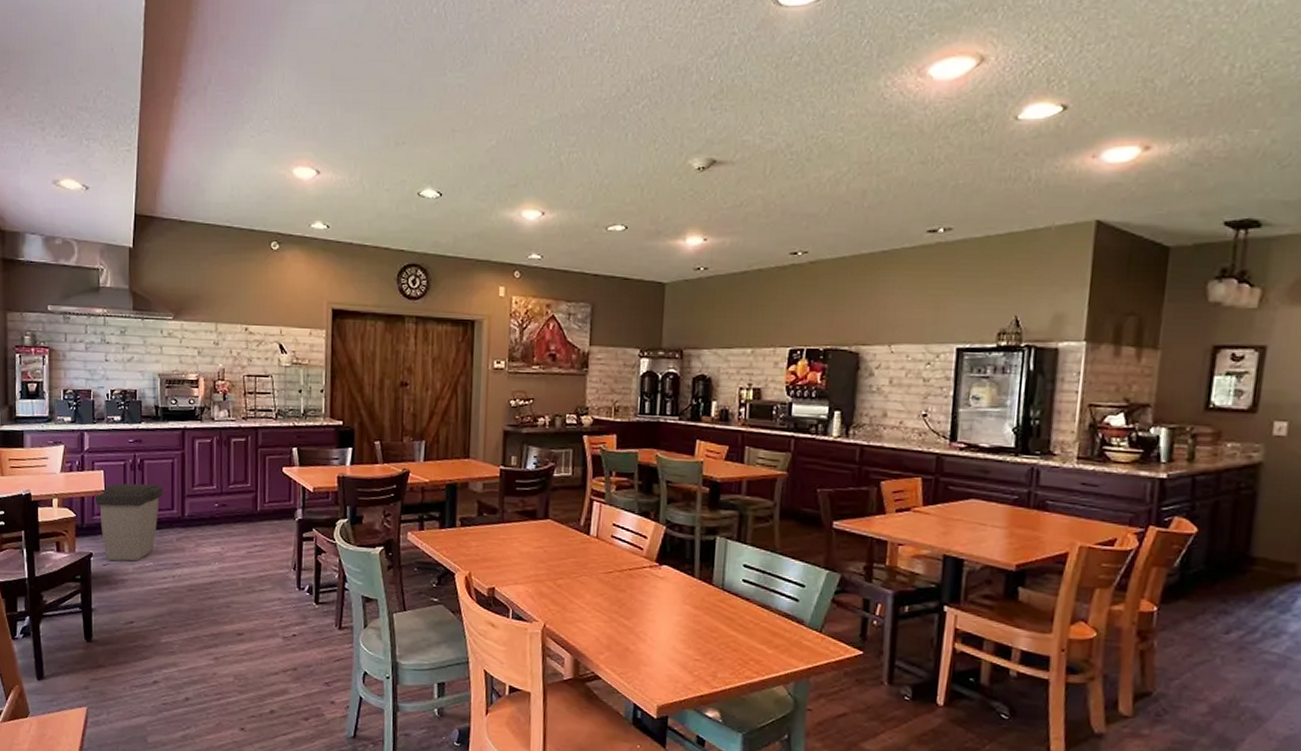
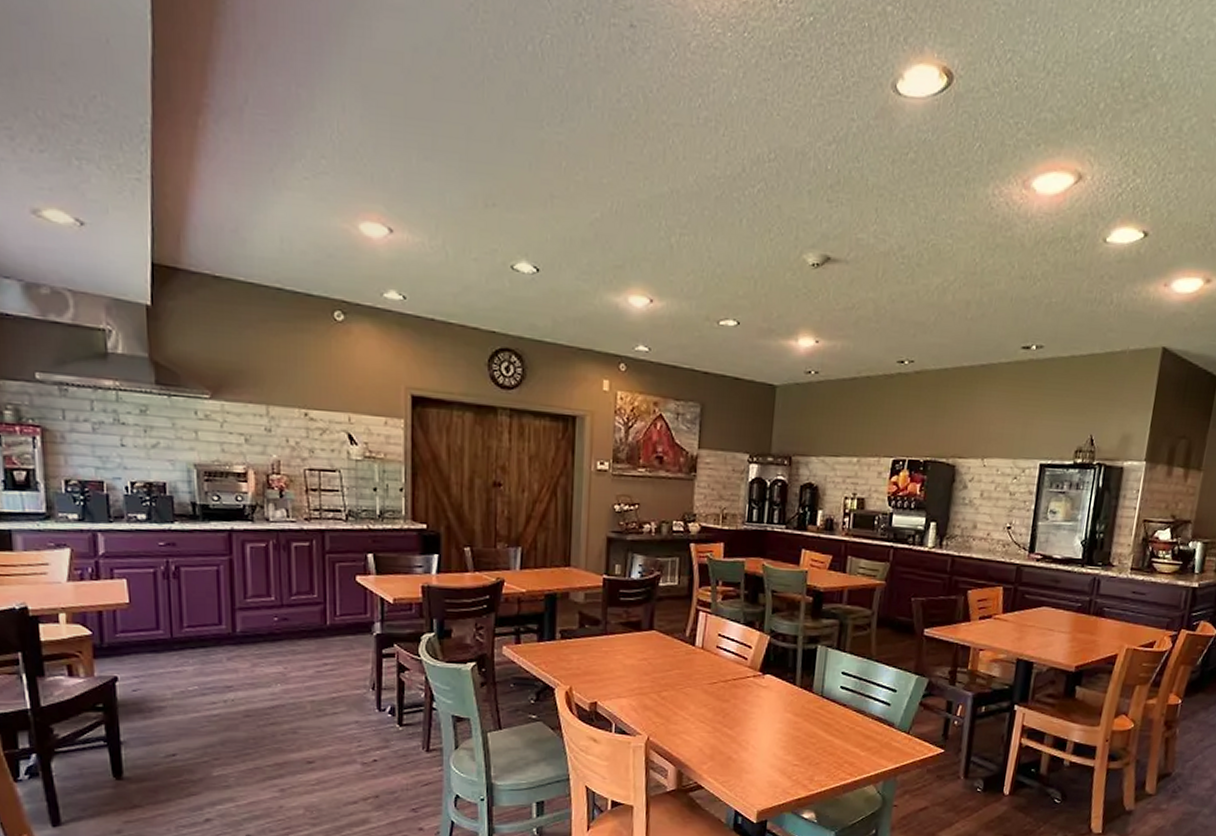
trash can: present [94,483,164,562] -> none [116,594,208,686]

